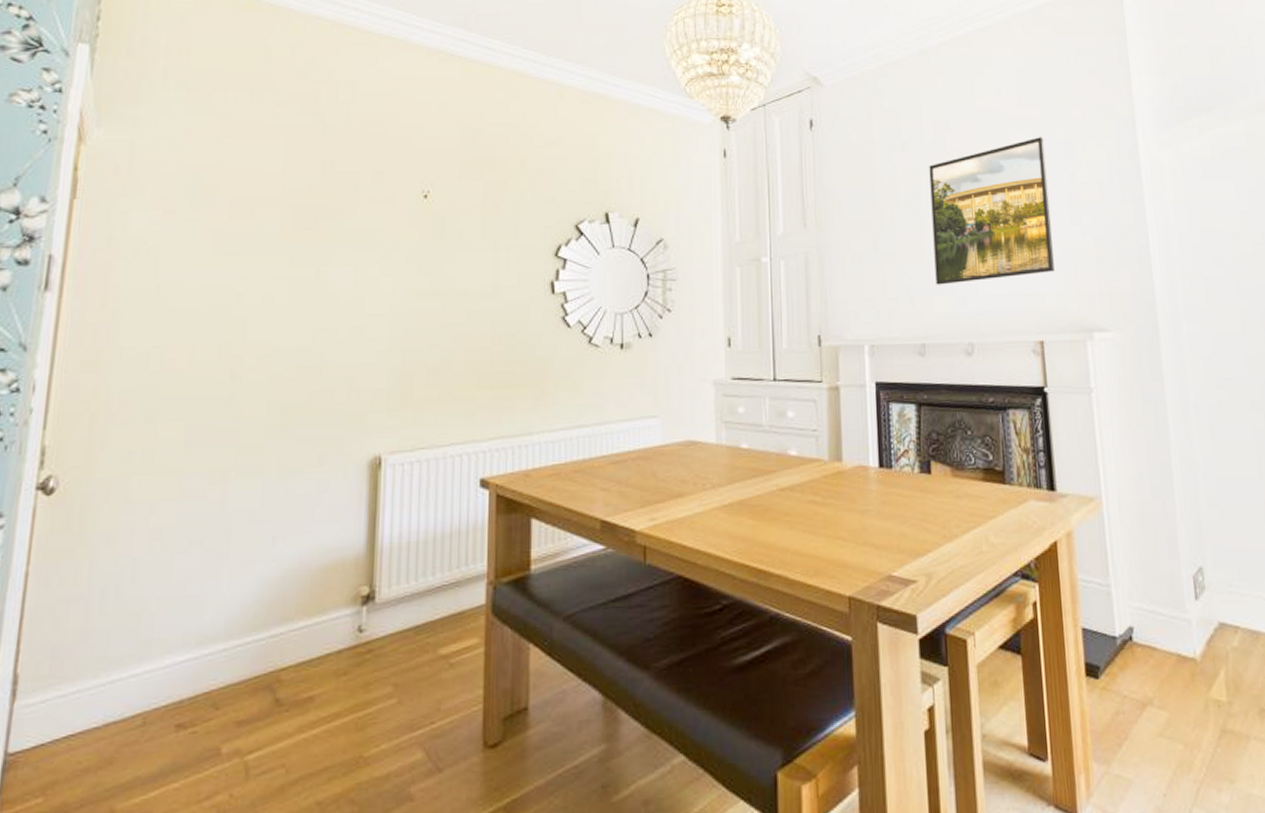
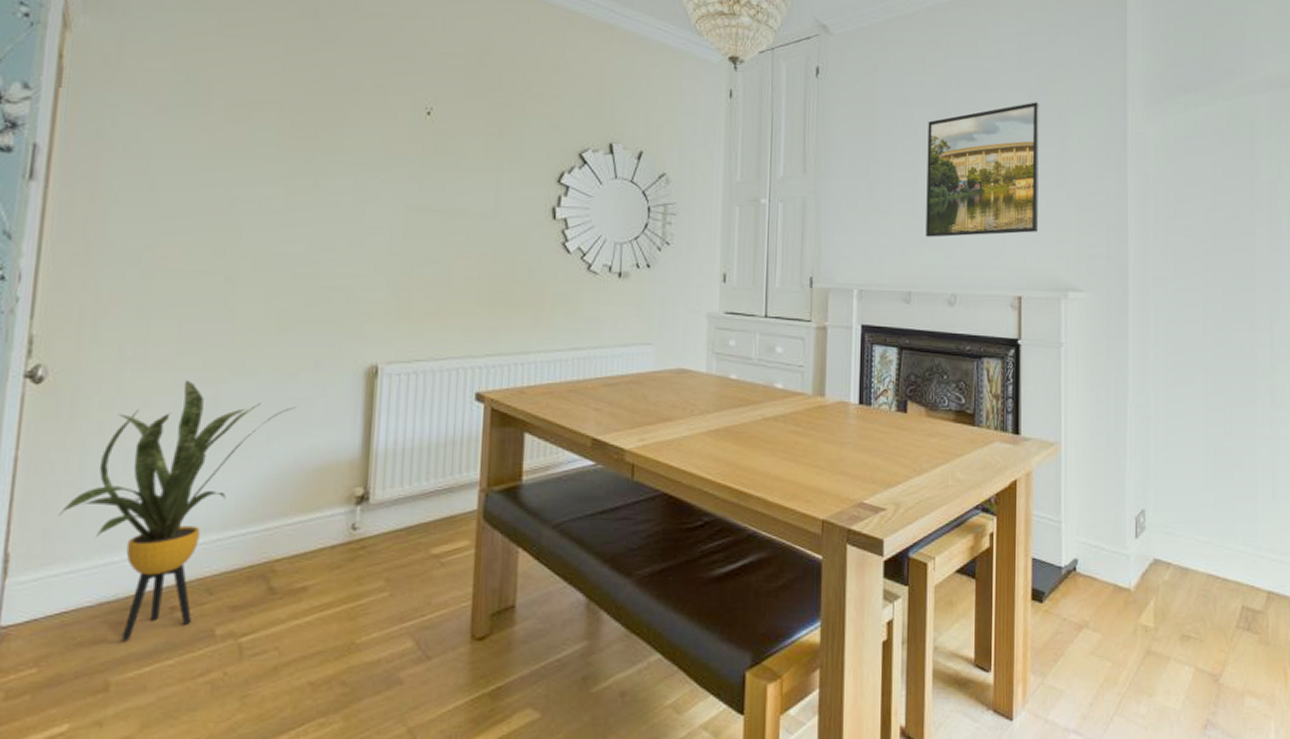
house plant: none [67,483,300,765] -> present [59,380,295,642]

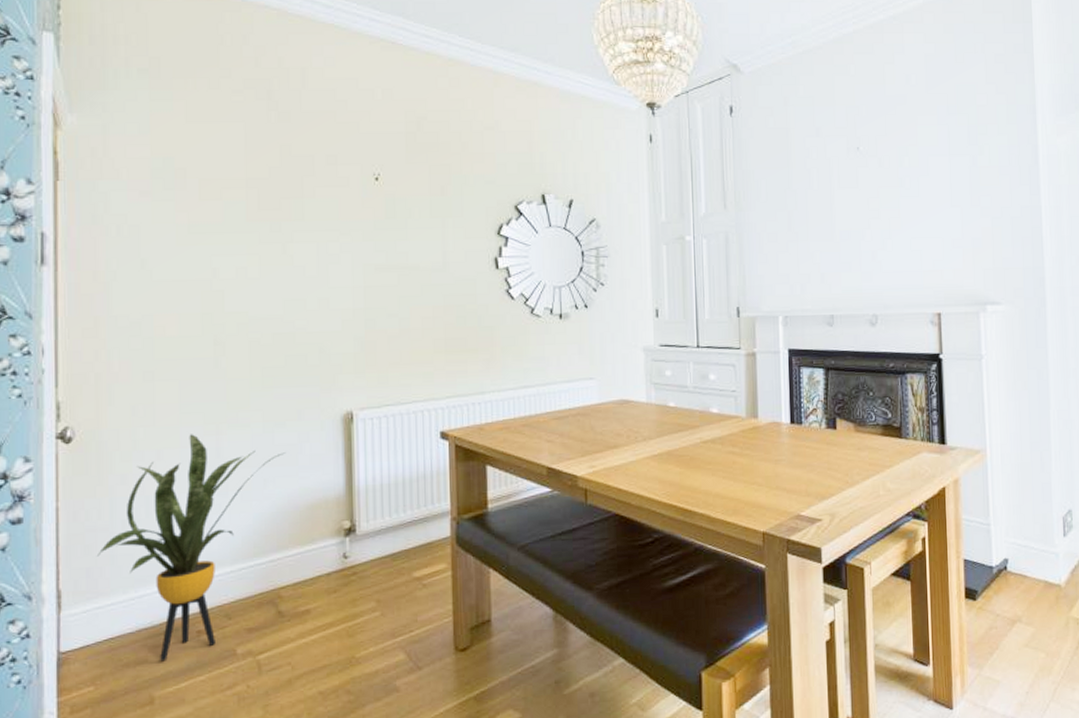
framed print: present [926,102,1039,237] -> none [841,123,953,262]

